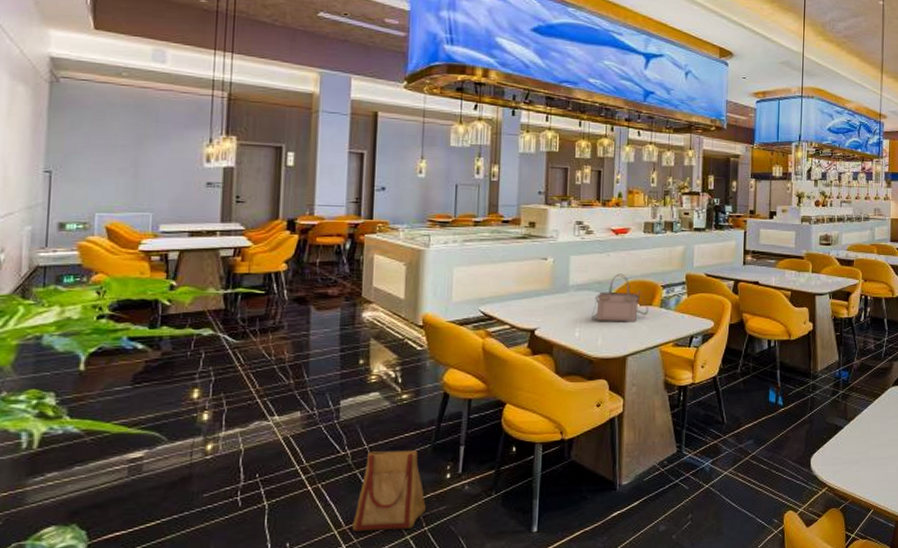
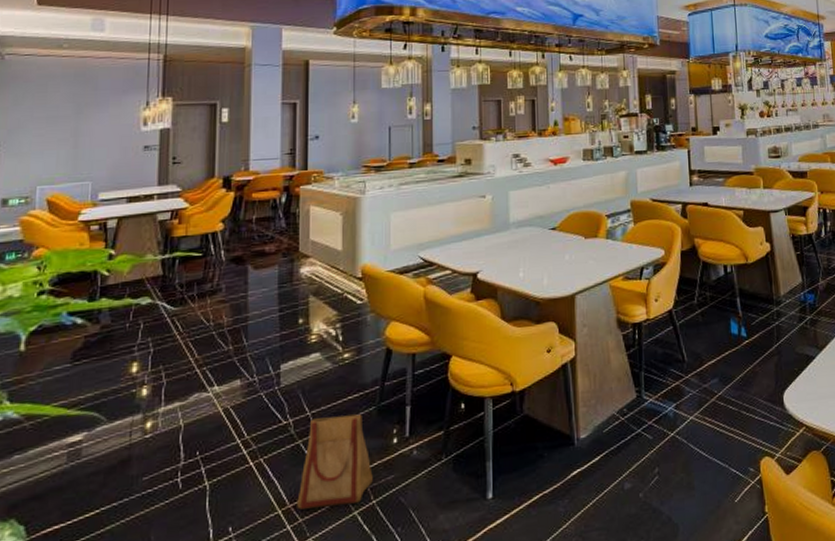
handbag: present [592,273,649,322] -> none [535,205,594,259]

